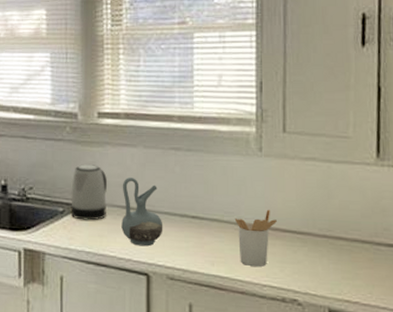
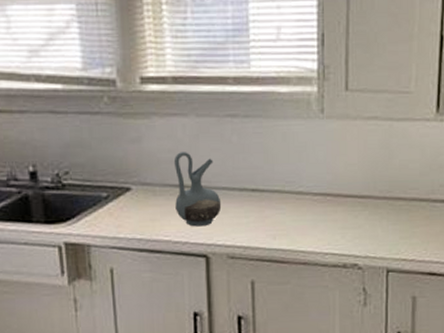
kettle: present [70,163,107,221] -> none [115,139,158,204]
utensil holder: present [234,209,278,267] -> none [296,175,340,235]

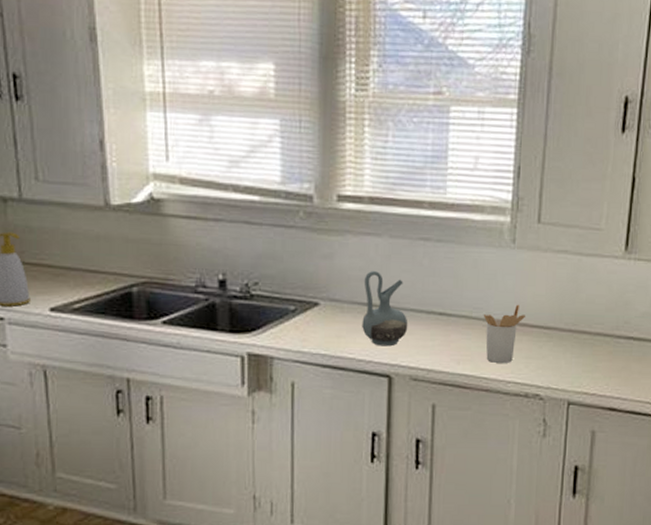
utensil holder: none [296,175,340,235] -> present [483,304,526,363]

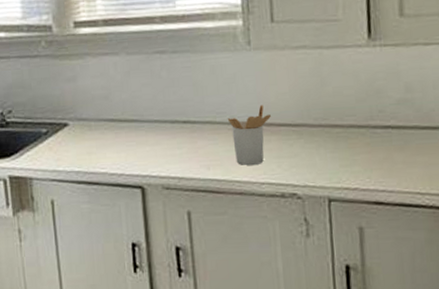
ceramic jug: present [362,271,408,347] -> none [107,88,155,159]

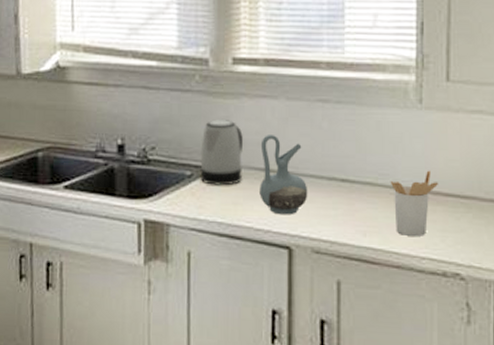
kettle: none [53,78,93,139] -> present [200,118,243,186]
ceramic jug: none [107,88,155,159] -> present [259,135,308,215]

